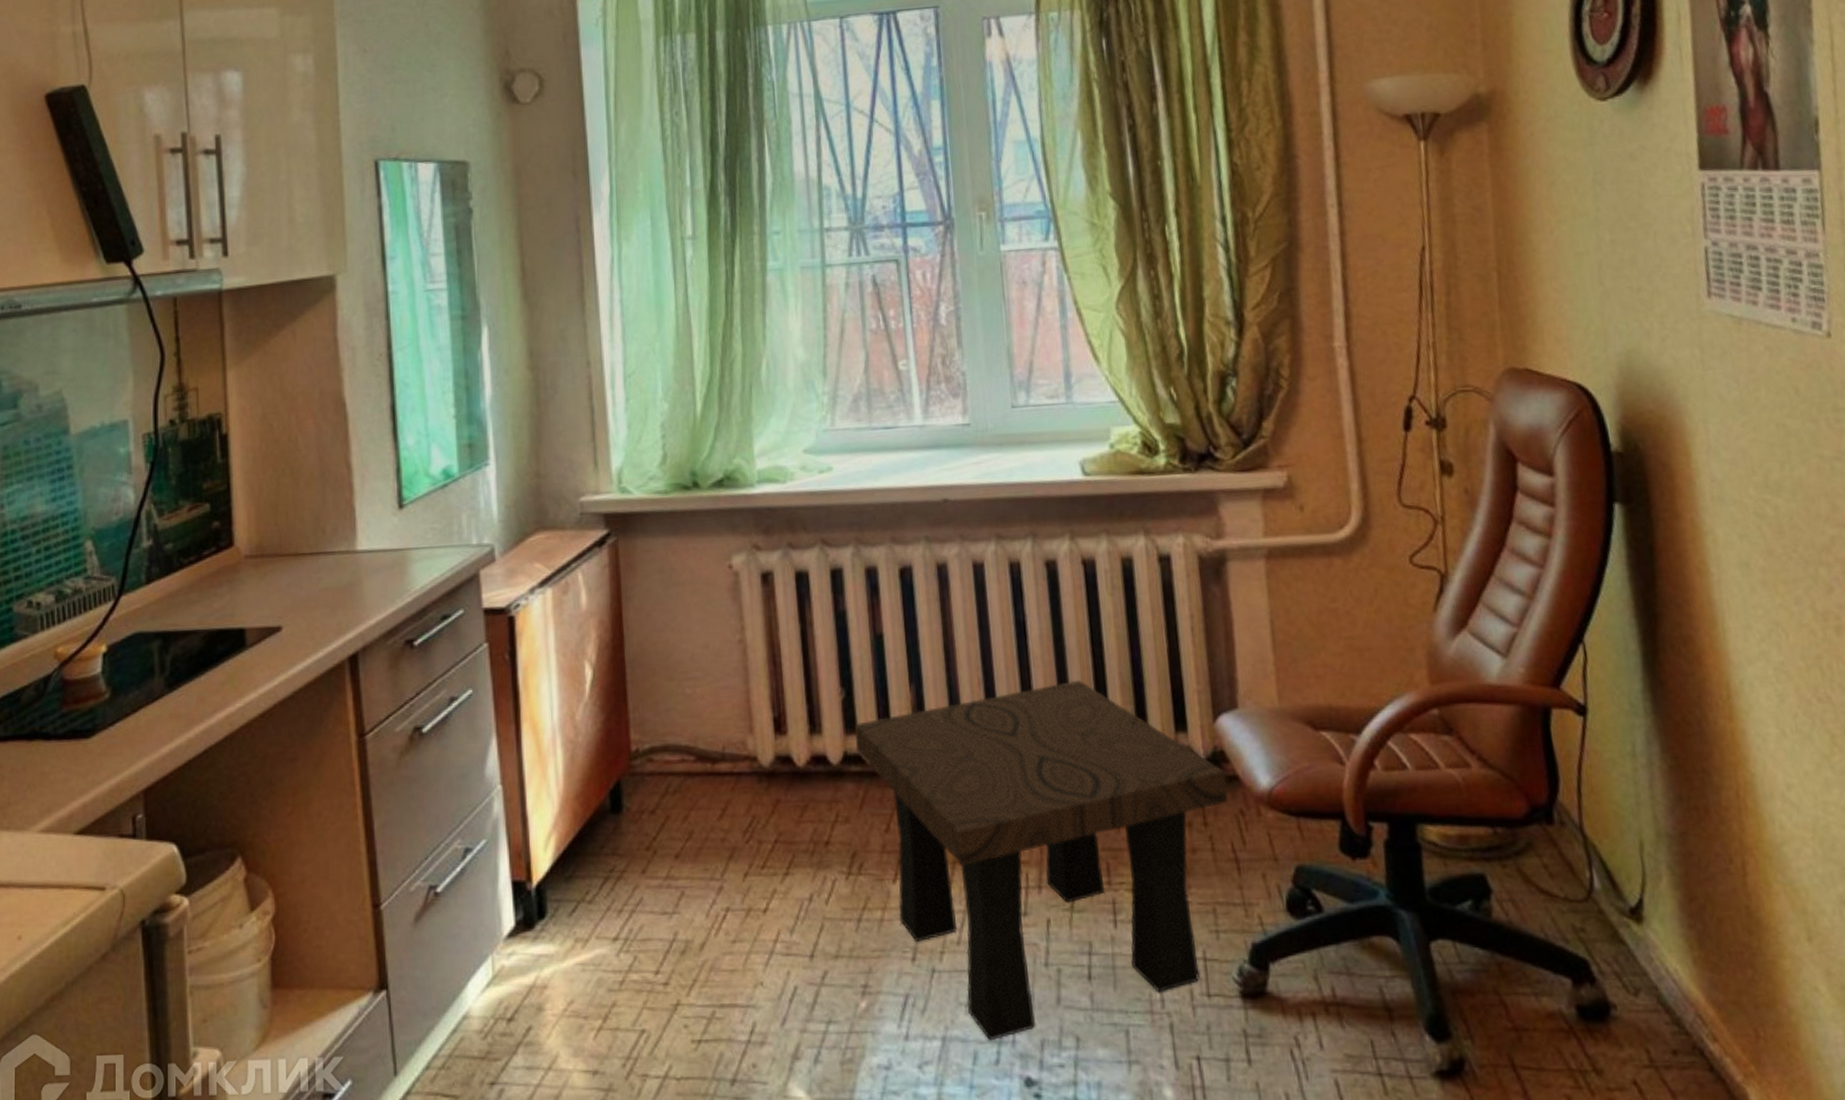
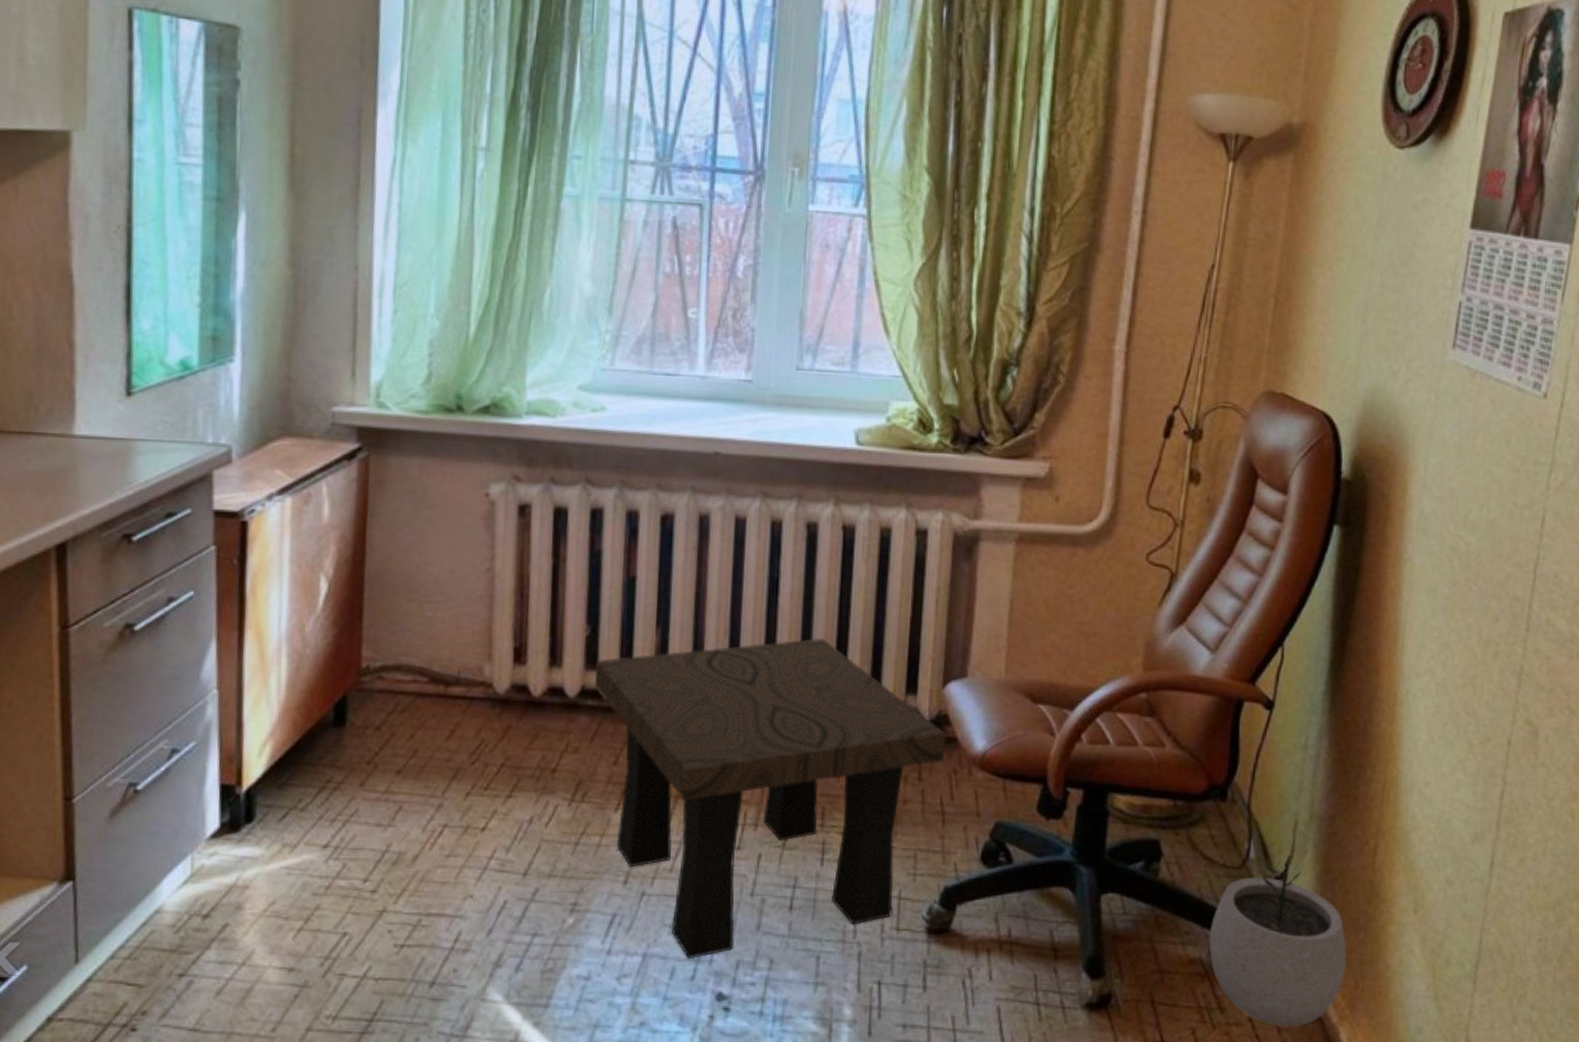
plant pot: none [1564,883,1739,1090] -> present [1209,856,1347,1027]

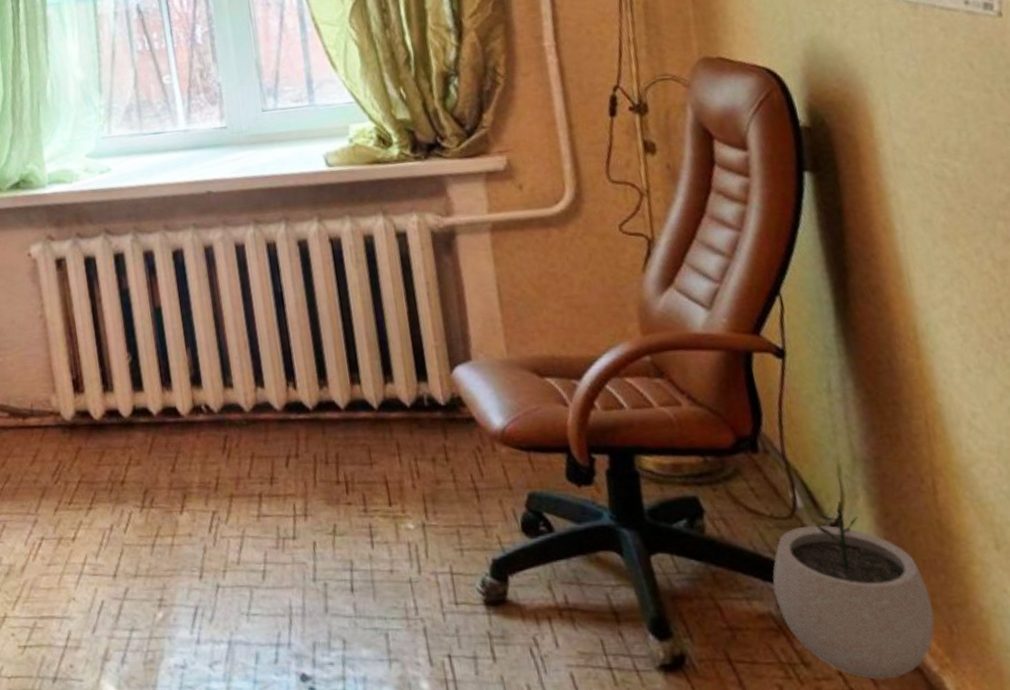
side table: present [595,638,946,960] -> none [141,340,466,644]

